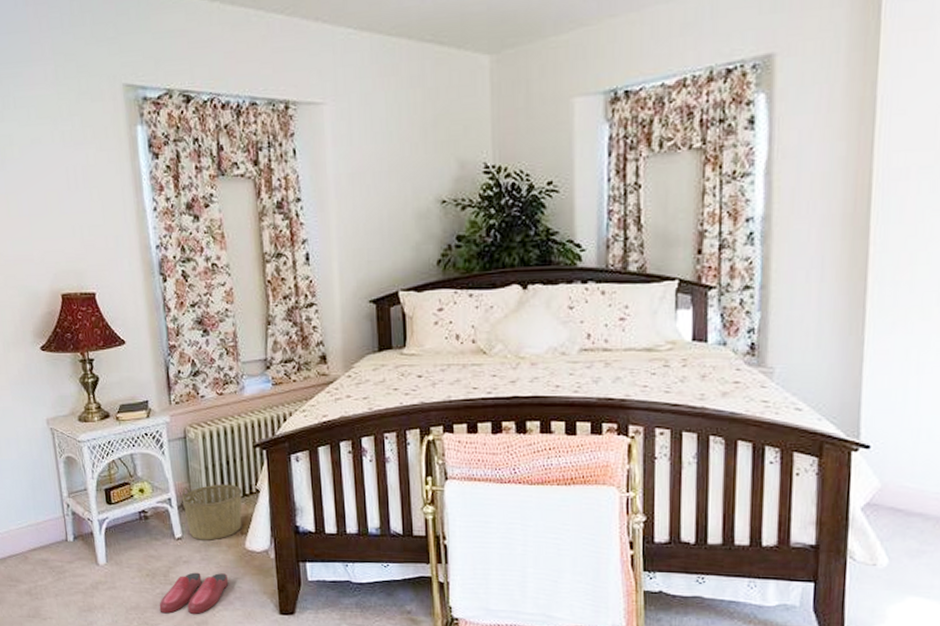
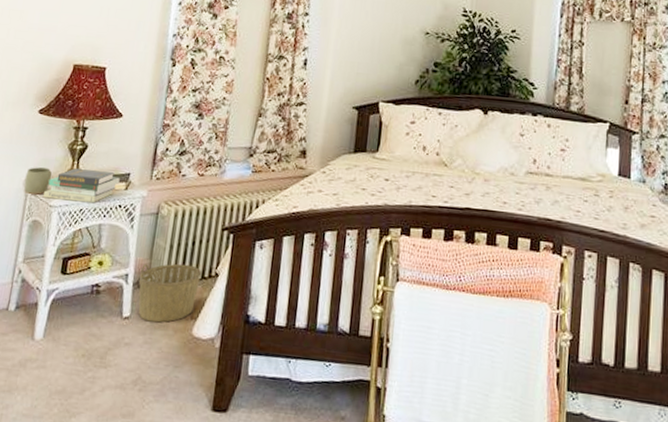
mug: none [46,405,73,433] -> present [23,167,52,195]
books: none [68,402,140,434] -> present [43,168,120,203]
slippers: present [159,572,228,614] -> none [86,356,167,405]

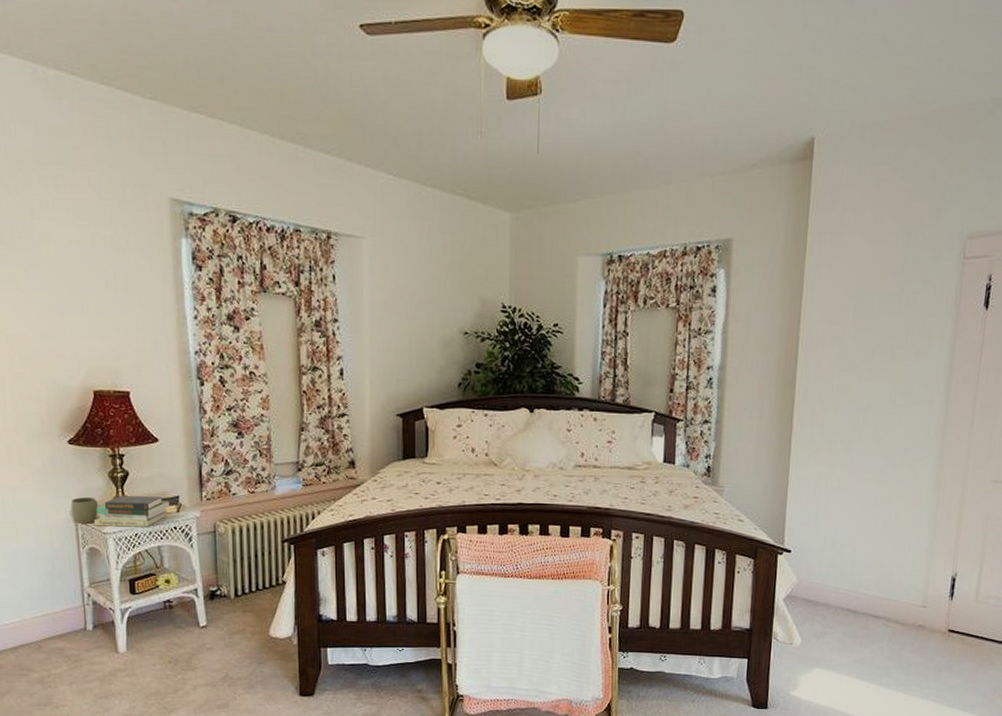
basket: present [138,263,202,323] -> none [208,575,269,628]

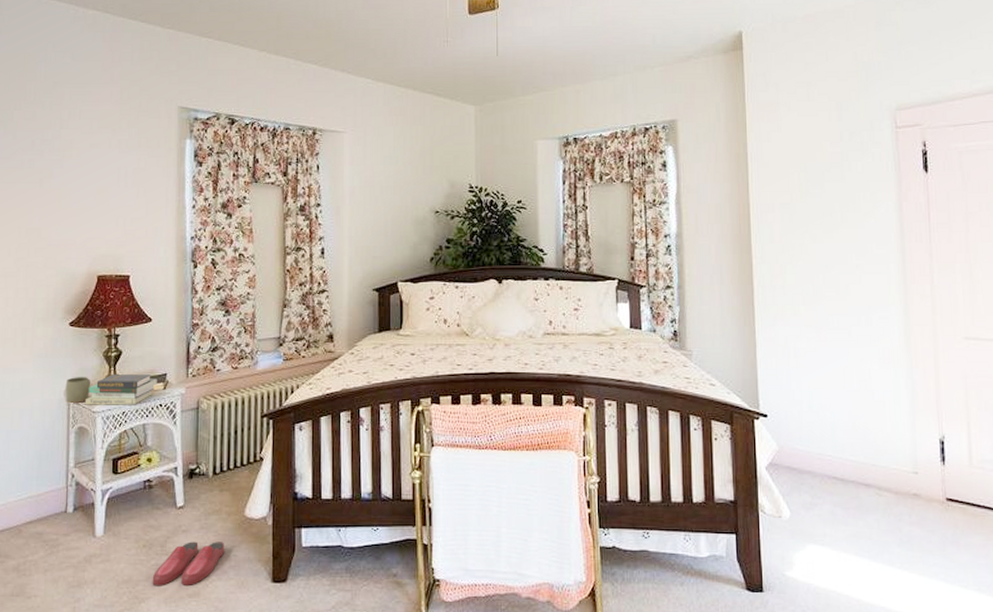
slippers: none [180,658,250,698] -> present [152,541,224,586]

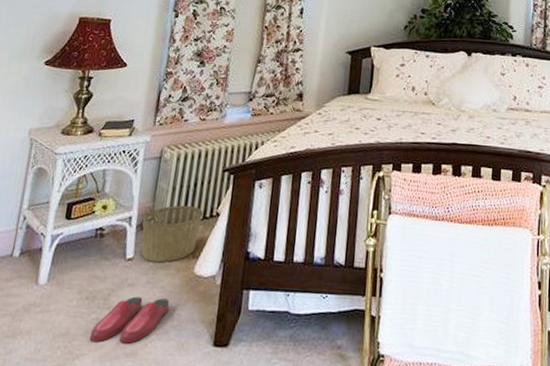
mug: present [65,377,91,404] -> none [29,116,58,144]
books: present [84,375,157,405] -> none [48,117,124,150]
basket: none [188,452,247,509] -> present [142,205,204,263]

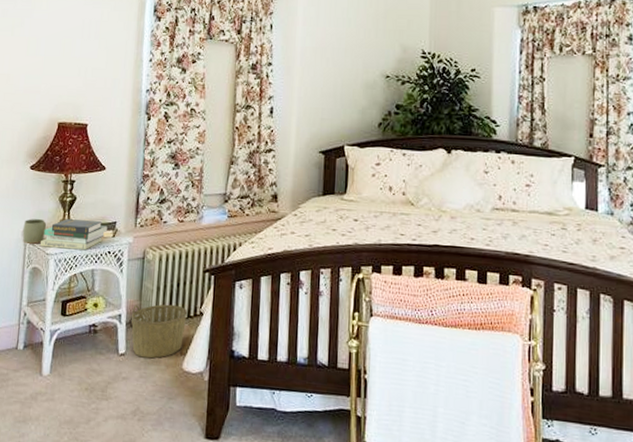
mug: none [29,116,58,144] -> present [22,219,47,245]
books: none [48,117,124,150] -> present [40,219,107,250]
slippers: present [89,296,169,344] -> none [91,389,161,433]

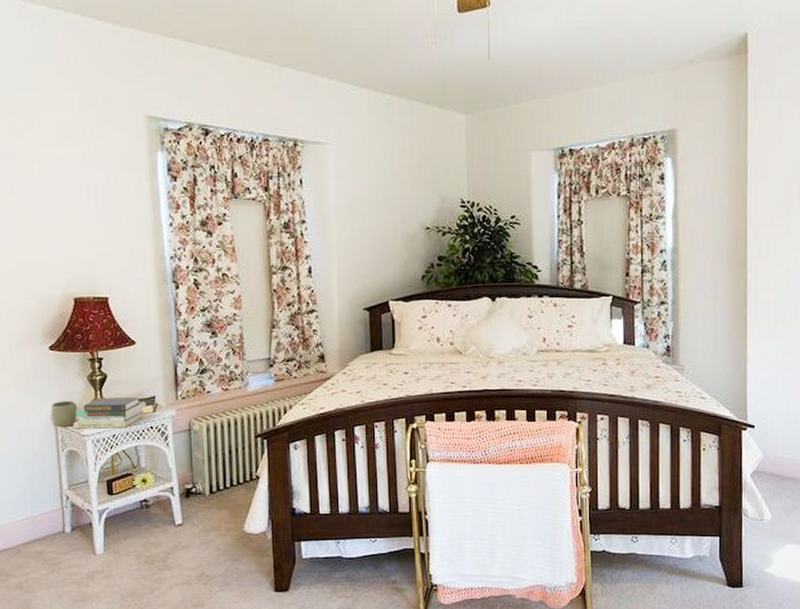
basket: present [131,304,188,359] -> none [184,472,243,526]

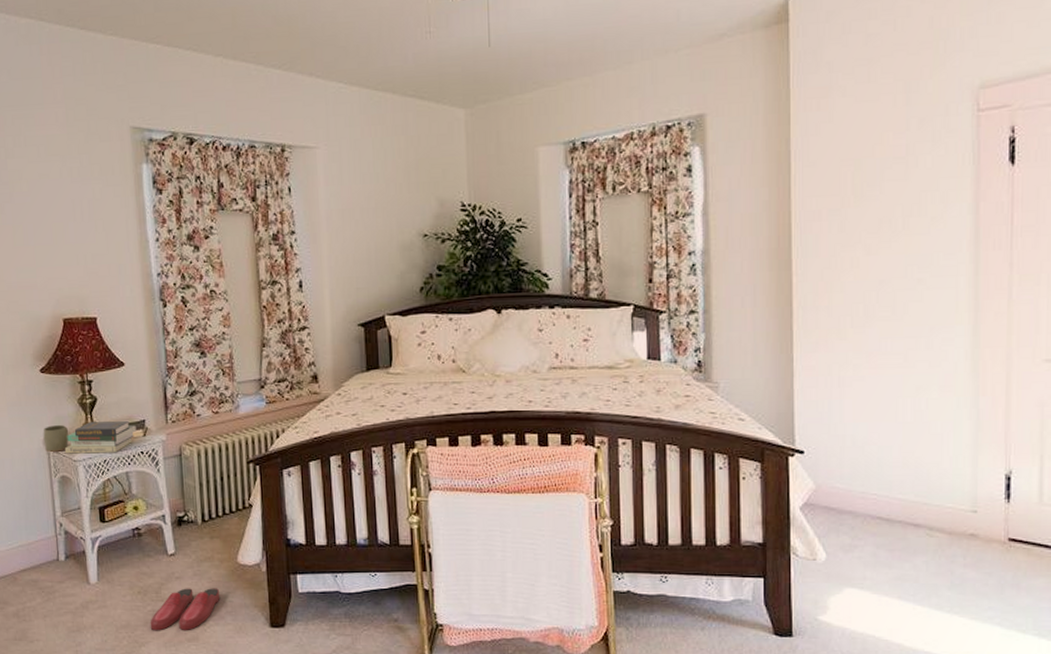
slippers: none [156,556,226,598] -> present [150,588,219,631]

